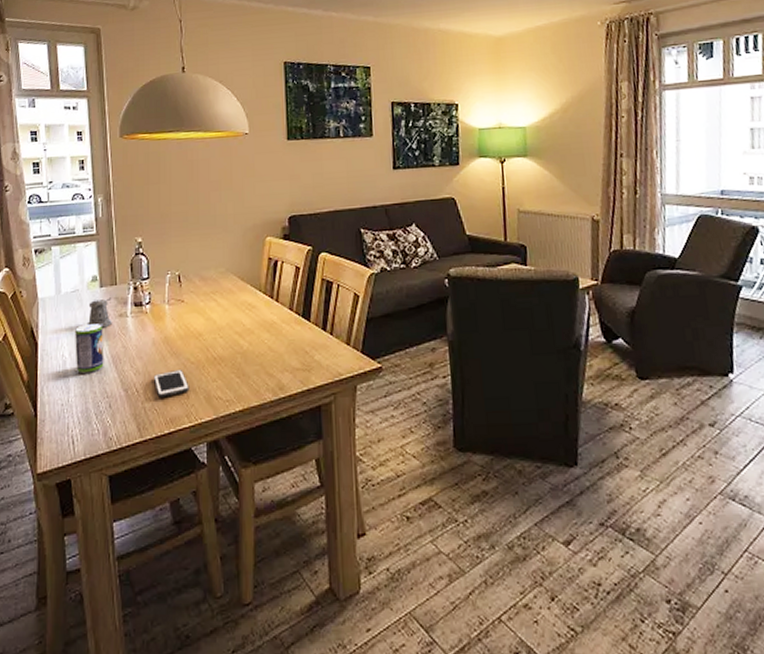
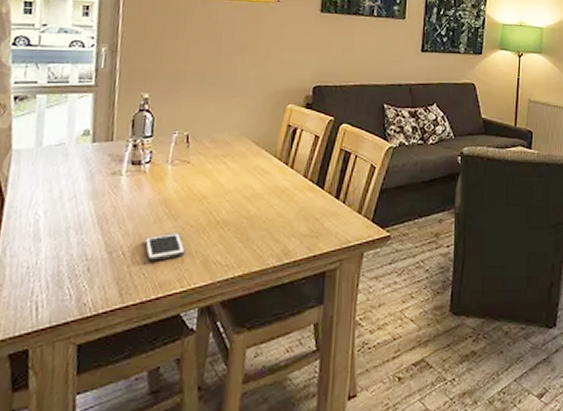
beverage can: present [74,322,104,374] -> none [51,179,91,234]
pepper shaker: present [87,297,112,328] -> none [70,154,106,186]

